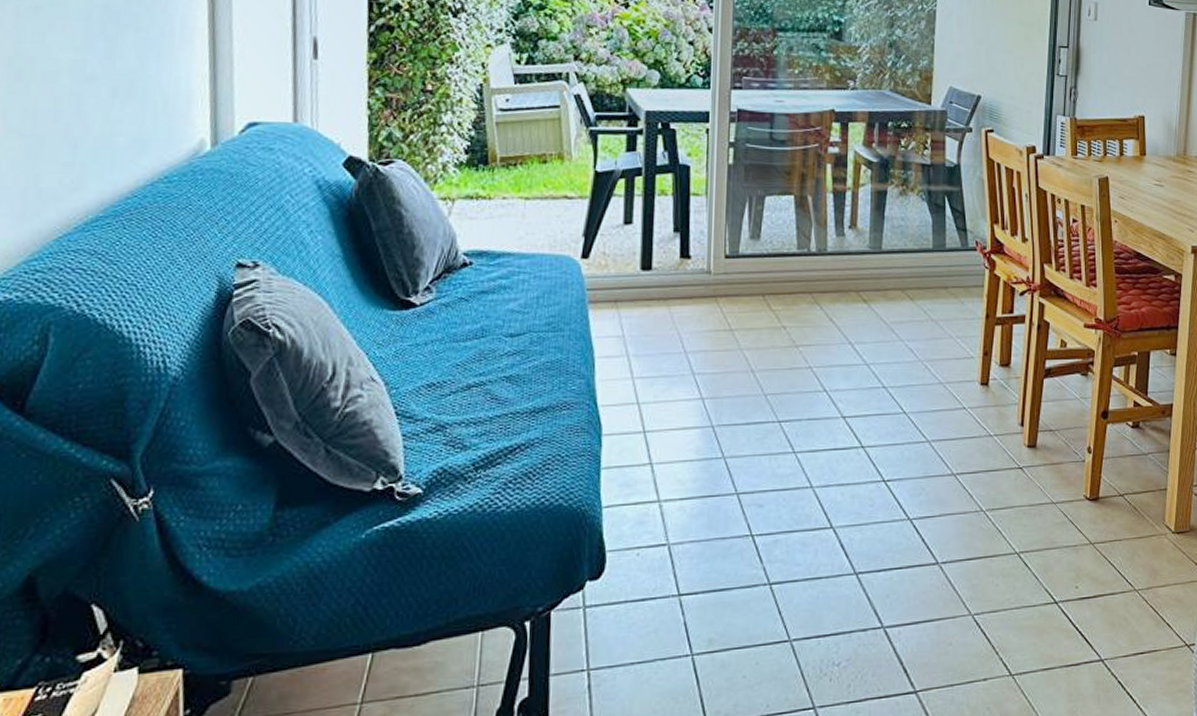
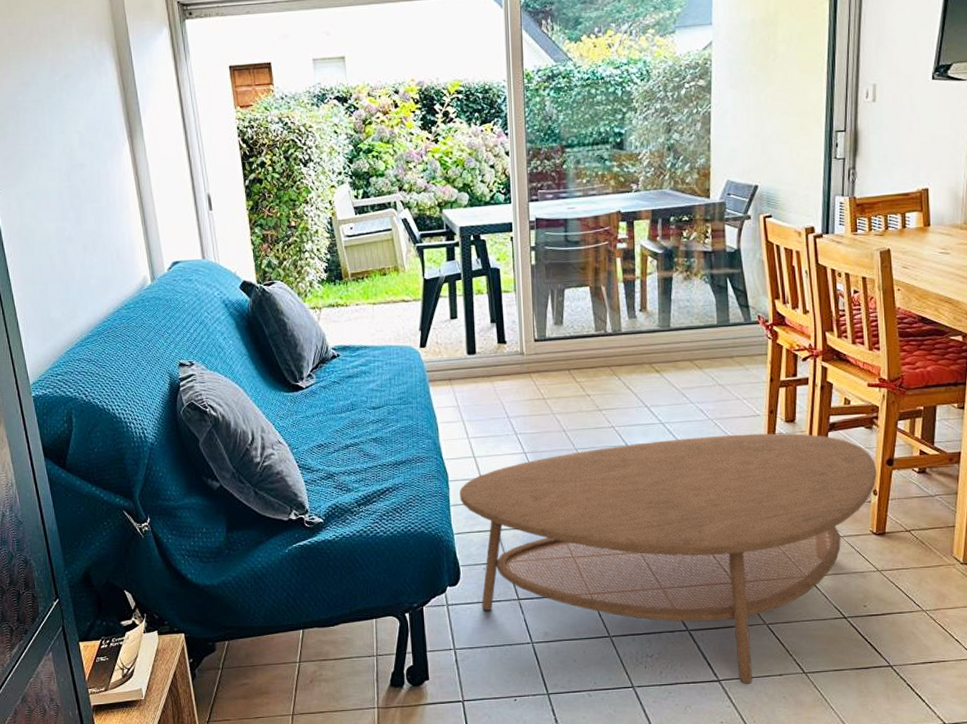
coffee table: none [614,379,1092,696] -> present [459,433,877,685]

